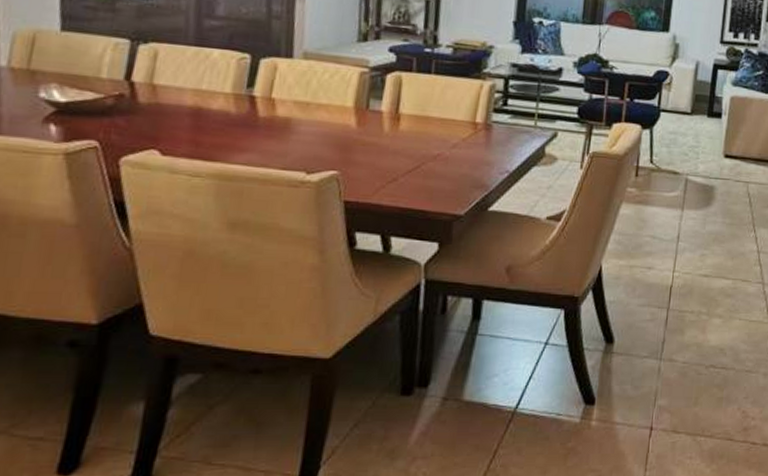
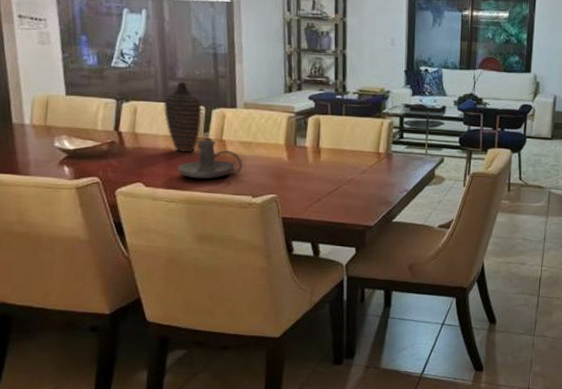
decorative vase: none [195,20,247,112] -> present [164,81,202,152]
candle holder: none [207,96,297,148] -> present [177,140,243,179]

